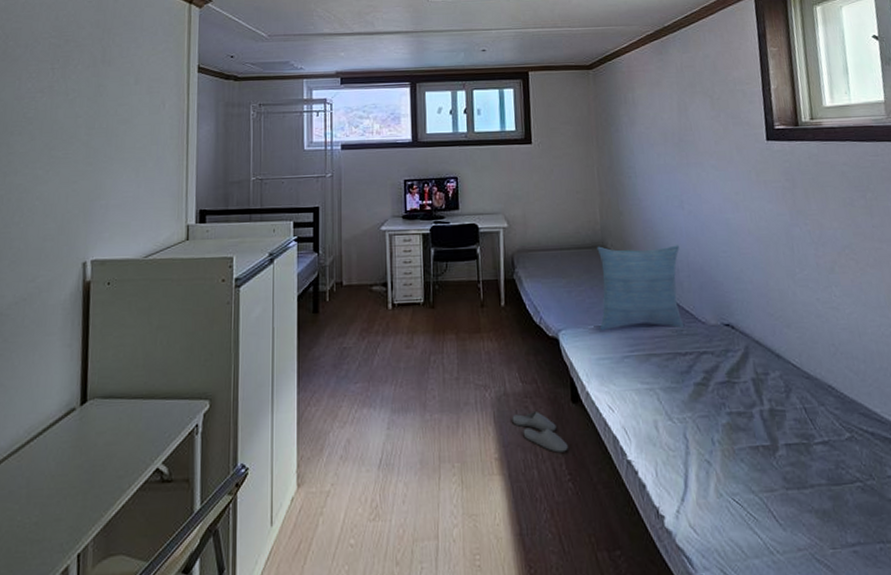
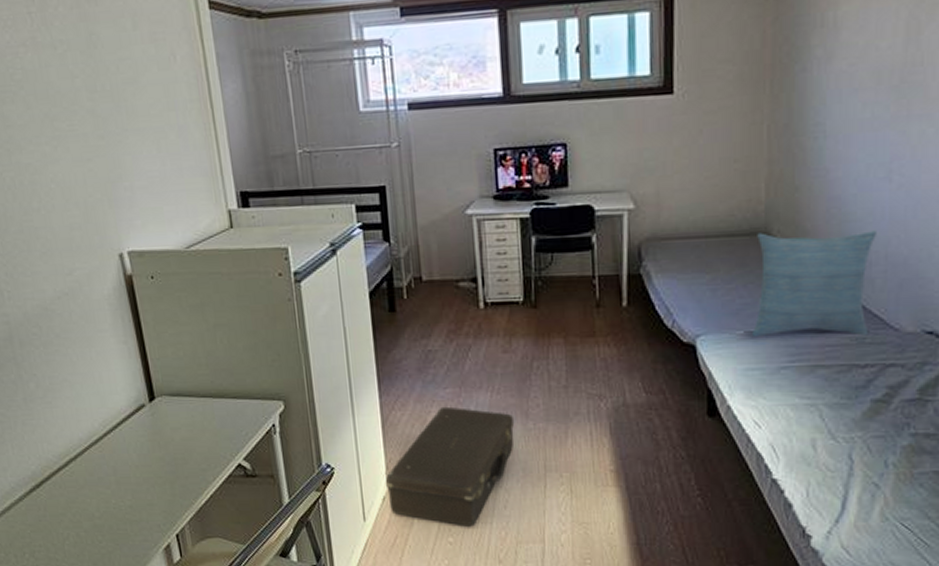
suitcase: none [295,400,414,526] -> present [385,406,515,527]
slippers: present [512,410,568,453] -> none [632,423,699,468]

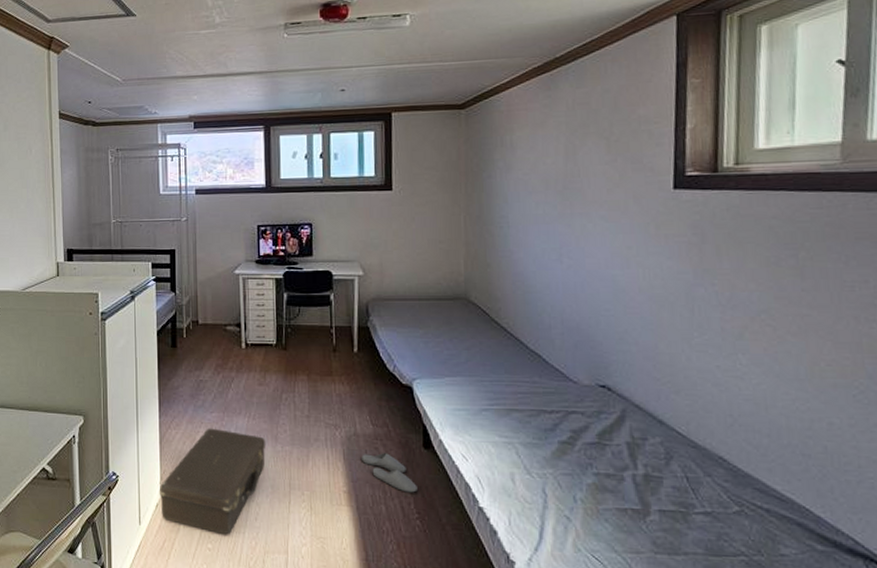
slippers: none [632,423,699,468] -> present [361,452,417,493]
pillow: present [753,230,876,338] -> none [458,298,553,386]

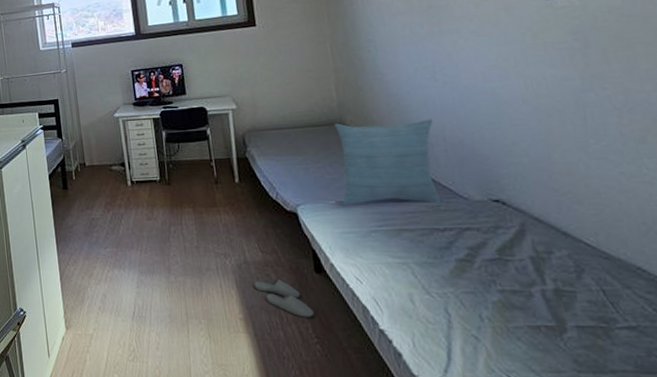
suitcase: present [159,428,266,535] -> none [63,263,161,365]
pillow: none [458,298,553,386] -> present [334,118,443,206]

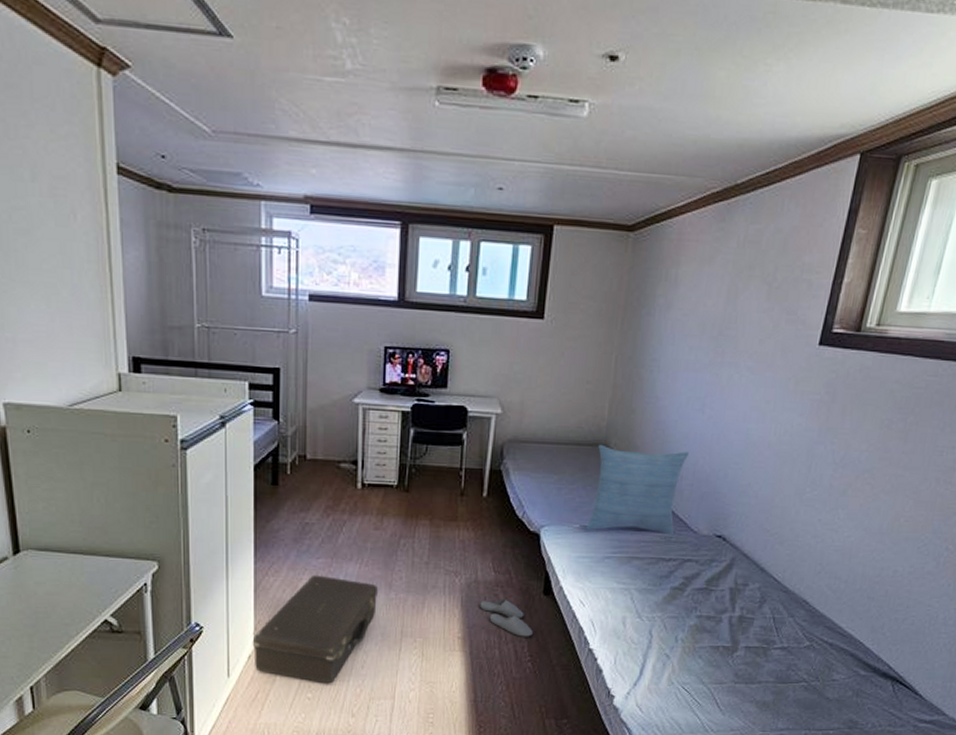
suitcase: none [63,263,161,365] -> present [252,574,379,684]

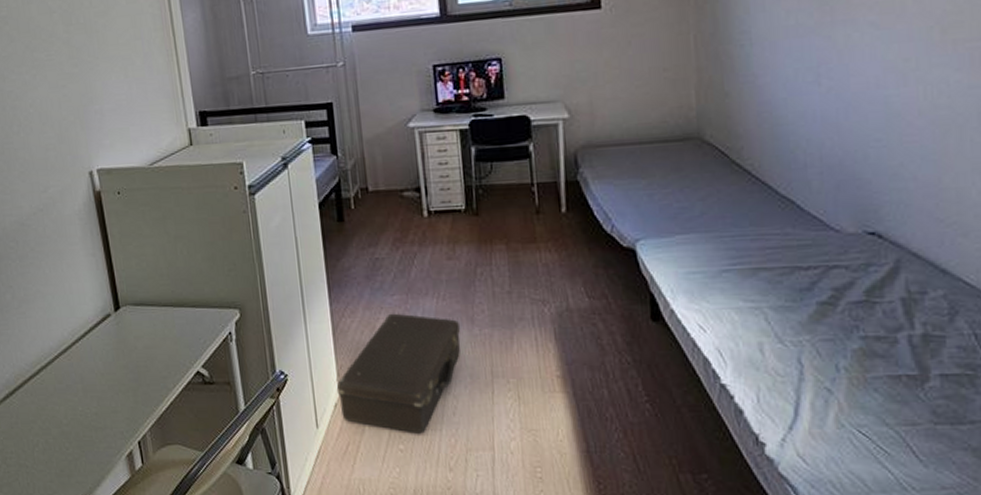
slippers: present [480,598,533,637] -> none [576,328,646,373]
pillow: present [586,444,689,536] -> none [690,133,810,241]

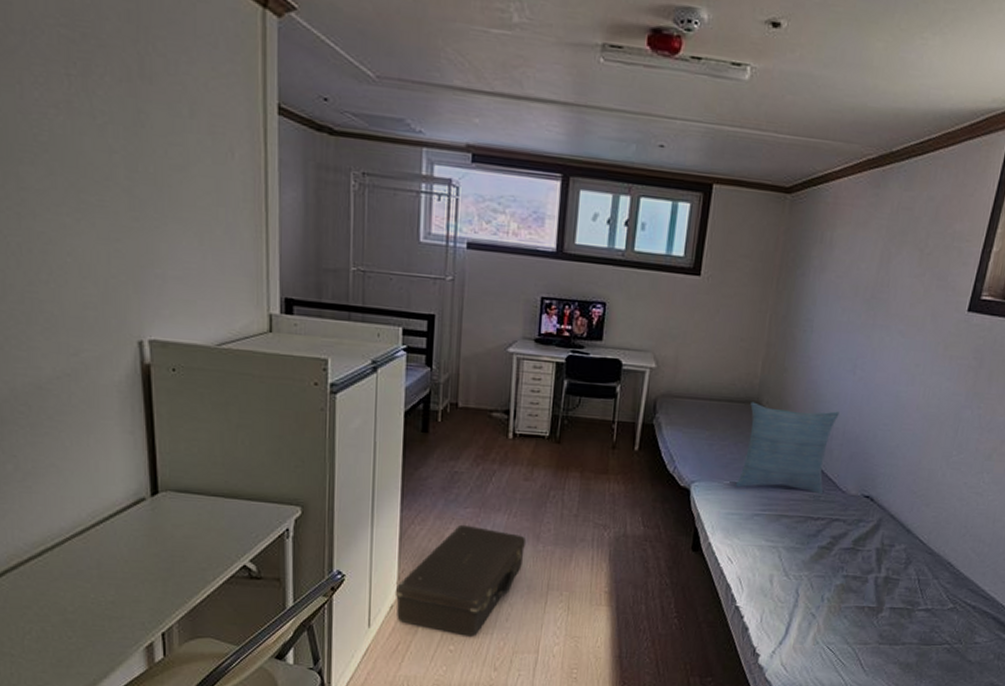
pillow: none [690,133,810,241] -> present [736,401,839,495]

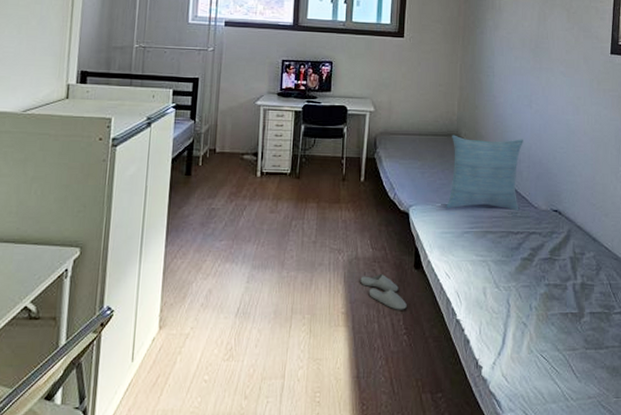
suitcase: present [395,524,527,636] -> none [157,256,273,365]
slippers: none [628,553,680,593] -> present [360,273,407,310]

